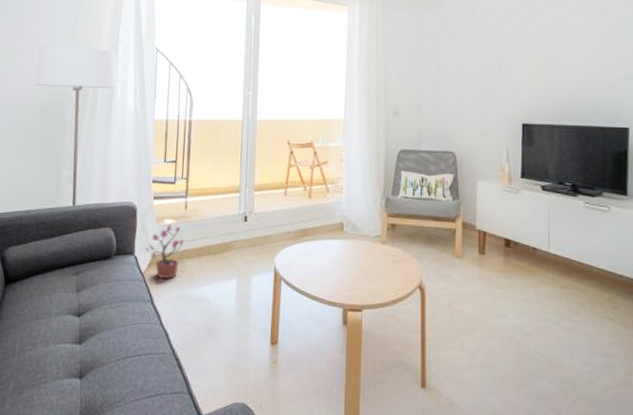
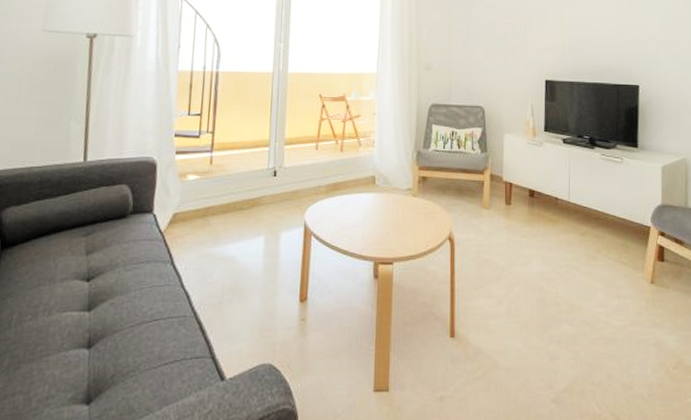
potted plant: present [145,224,186,282] -> none [165,180,210,241]

